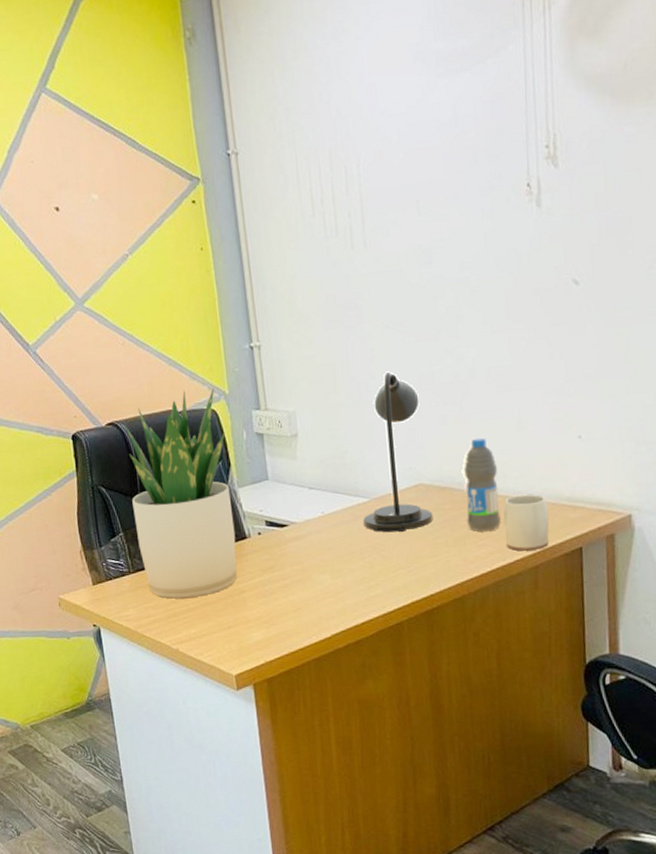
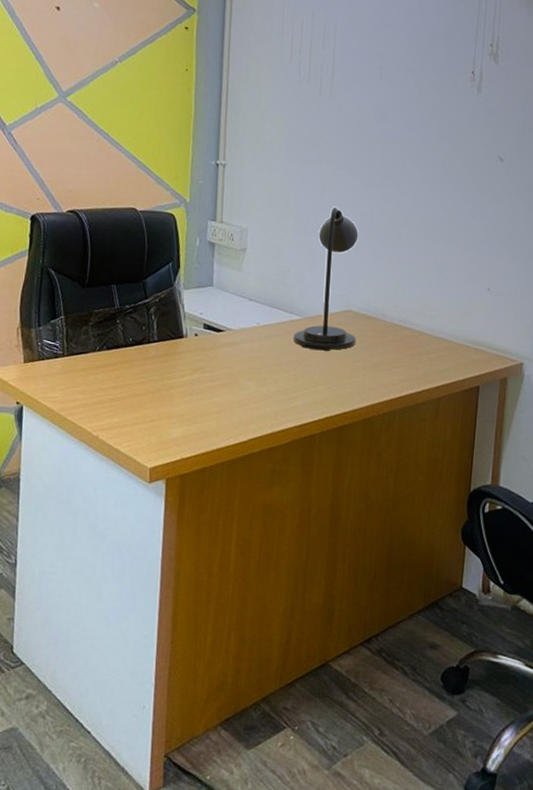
planter: present [123,388,237,599] -> none [77,192,181,387]
water bottle: present [464,437,501,531] -> none [385,277,418,360]
mug: present [503,494,550,551] -> none [416,332,455,383]

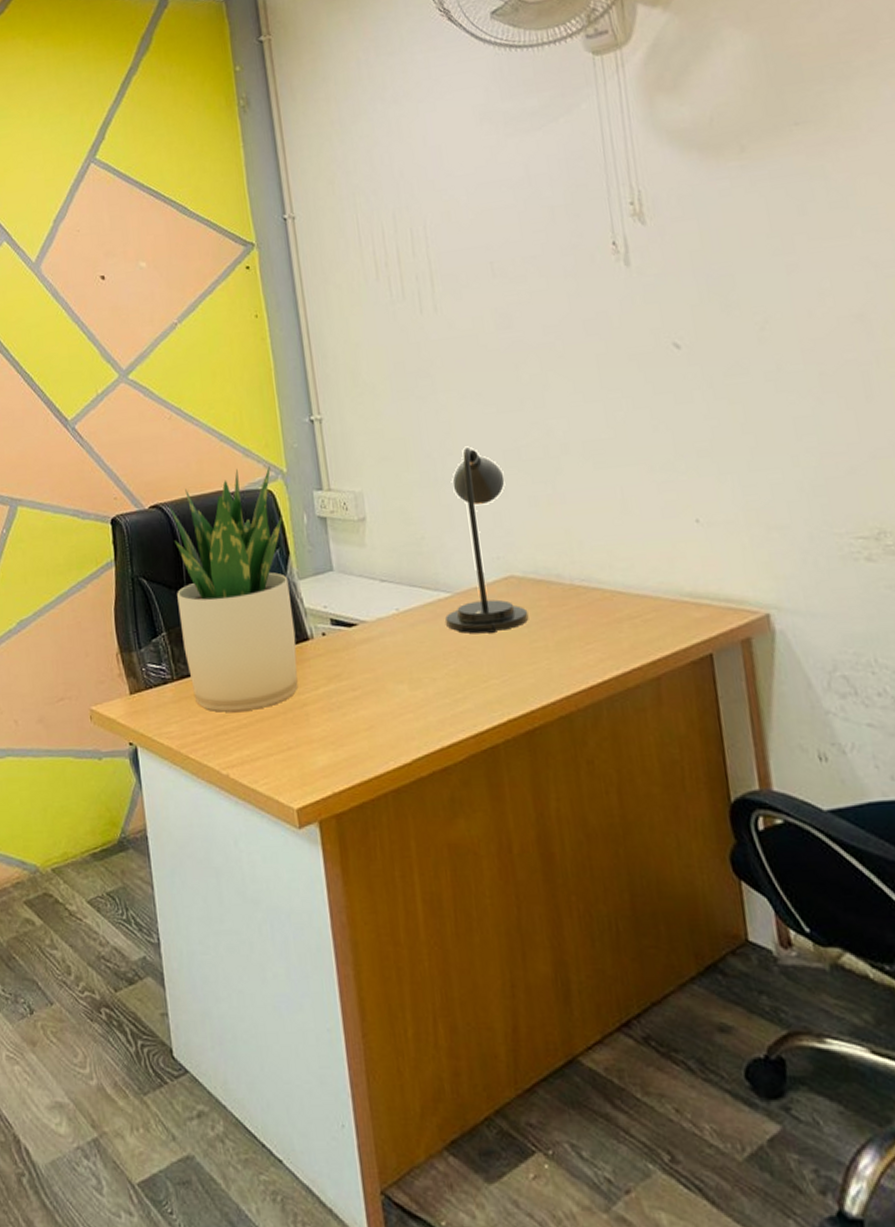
planter: none [77,192,181,387] -> present [169,466,298,712]

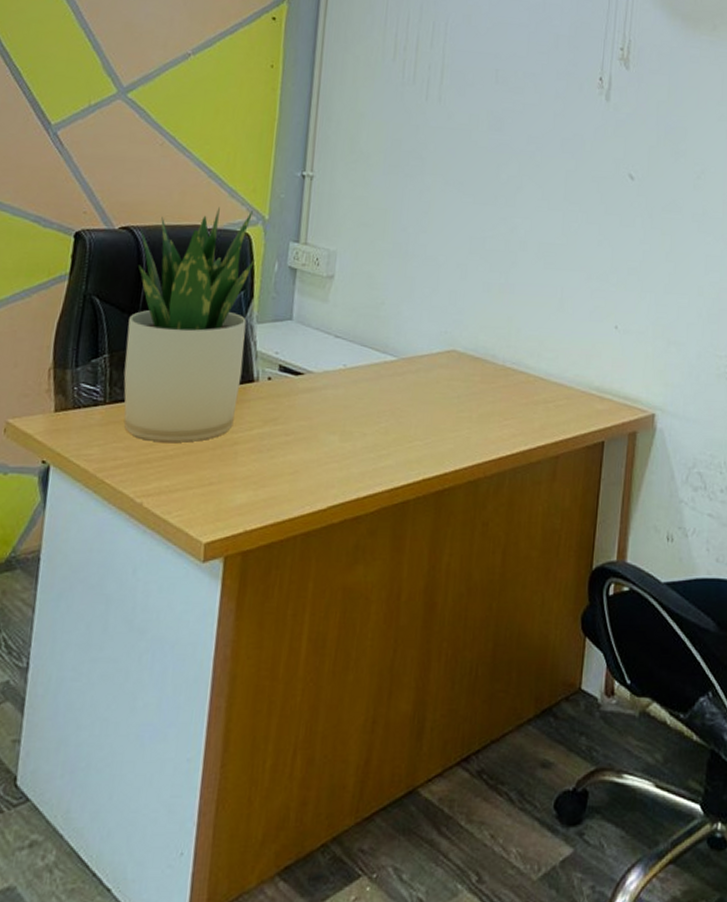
desk lamp: present [445,447,529,634] -> none [386,229,467,400]

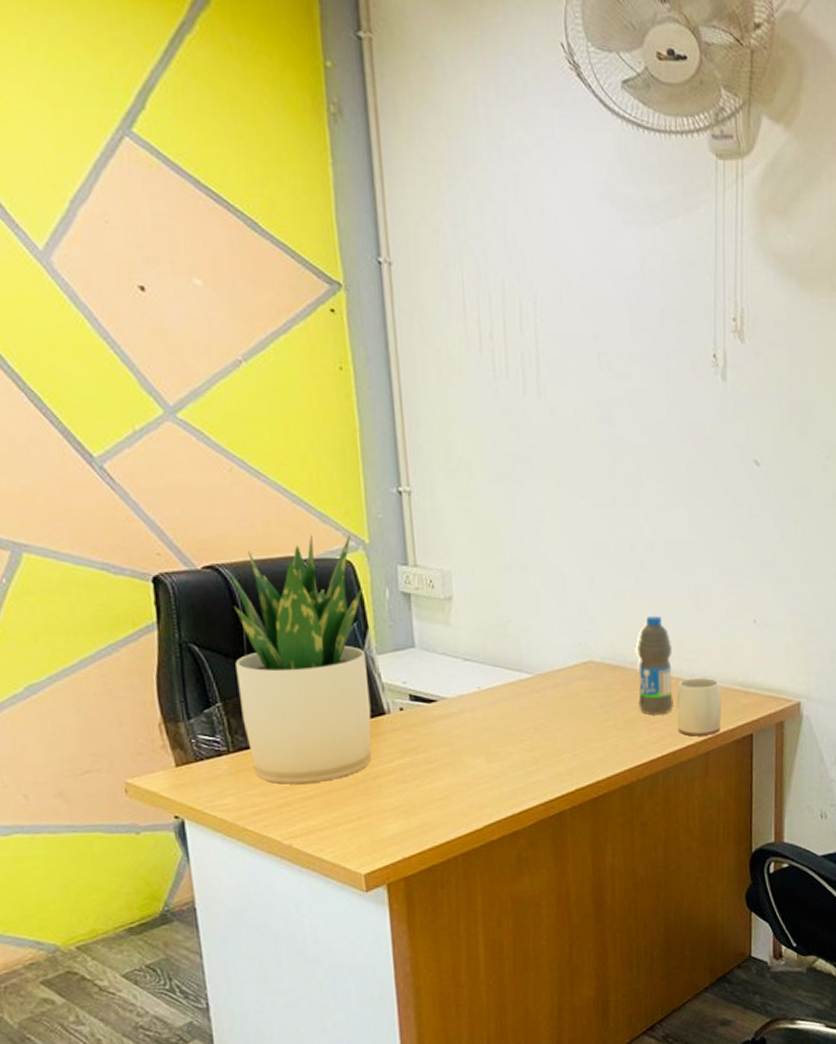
water bottle: none [494,311,534,411] -> present [637,615,674,714]
mug: none [530,377,577,438] -> present [676,677,722,736]

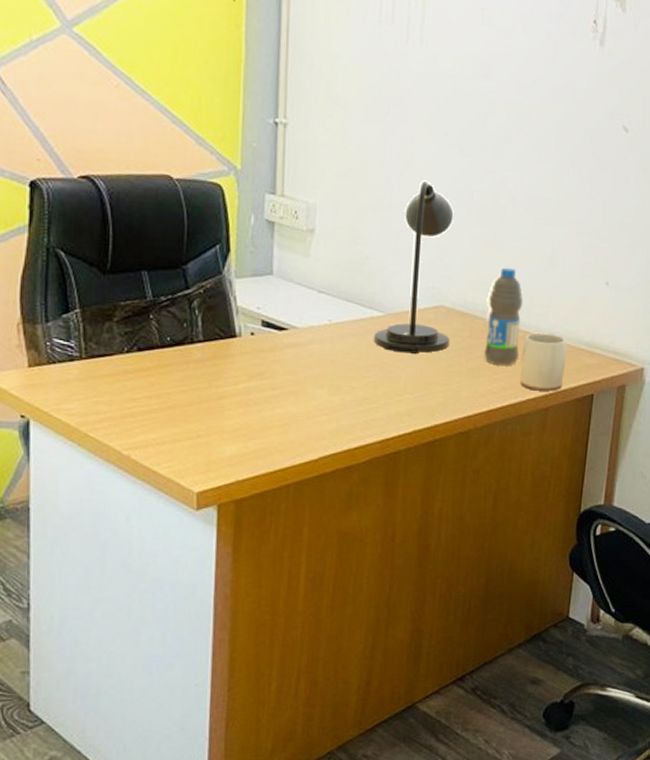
planter: present [227,534,372,784] -> none [97,155,230,397]
desk lamp: none [526,537,603,713] -> present [374,181,454,355]

